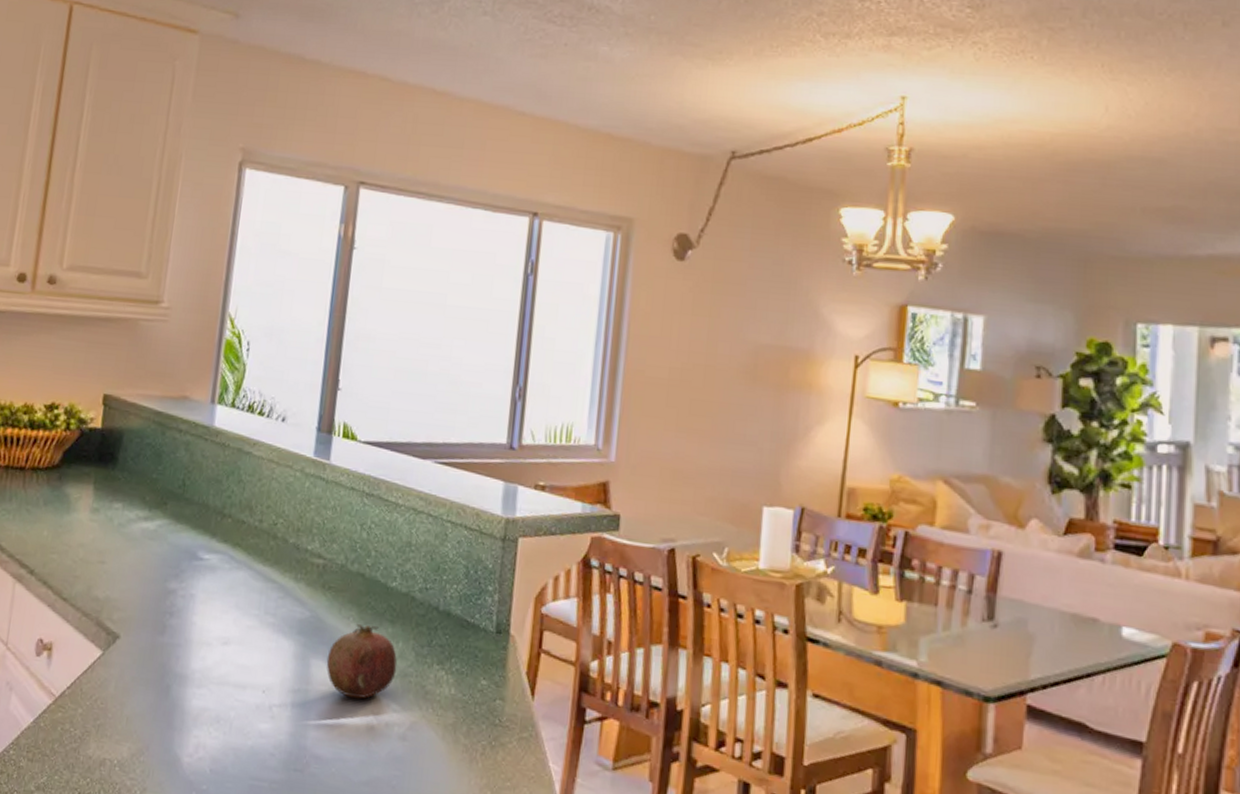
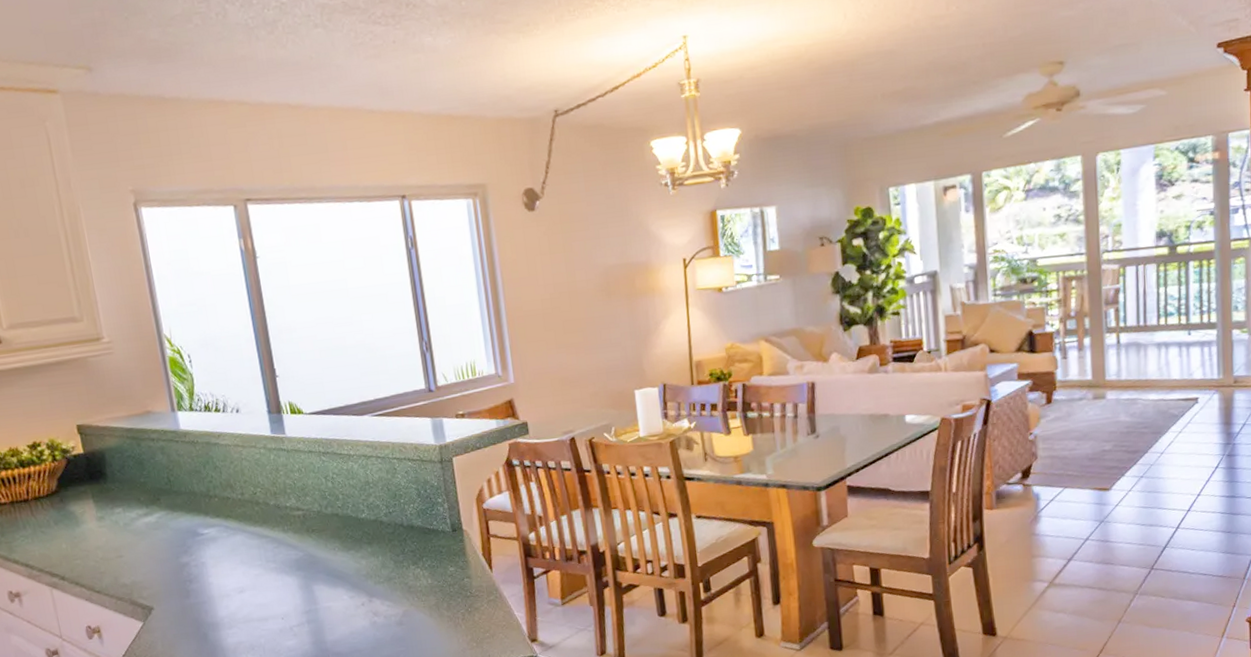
fruit: present [326,624,397,699] -> none [325,550,383,606]

